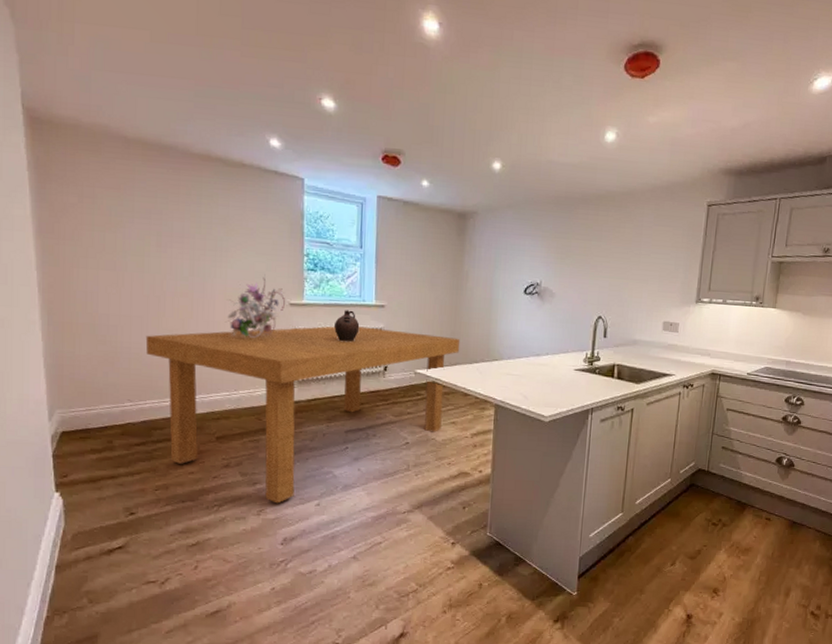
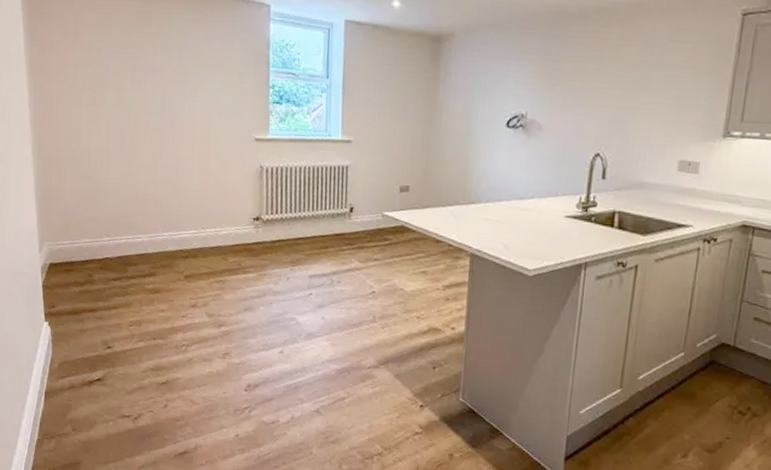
dining table: present [145,326,461,504] -> none [121,162,433,348]
bouquet: present [226,278,291,338] -> none [194,112,256,175]
ceramic jug: present [334,310,360,342] -> none [299,145,325,181]

